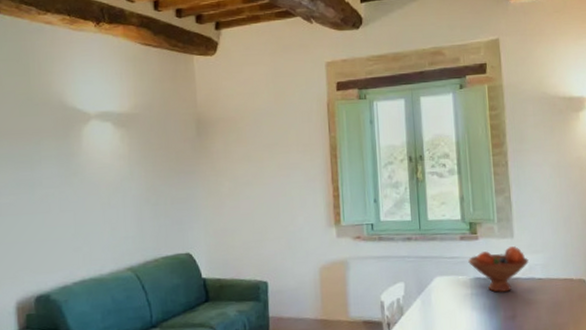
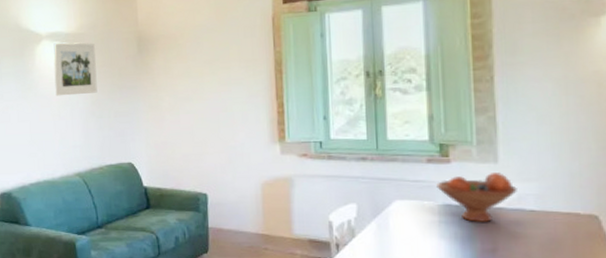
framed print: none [102,122,153,182] -> present [52,42,98,96]

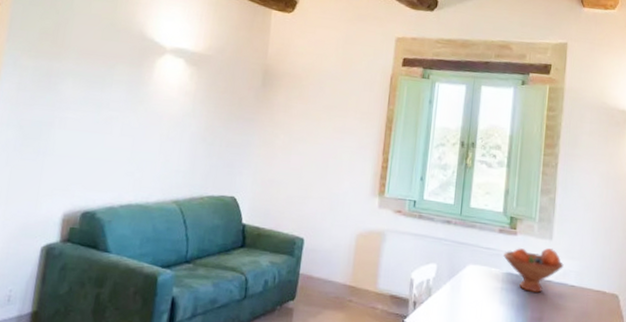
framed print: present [52,42,98,96] -> none [168,58,220,119]

